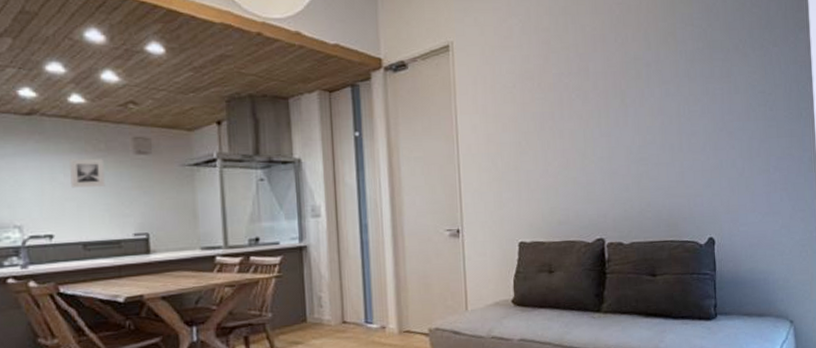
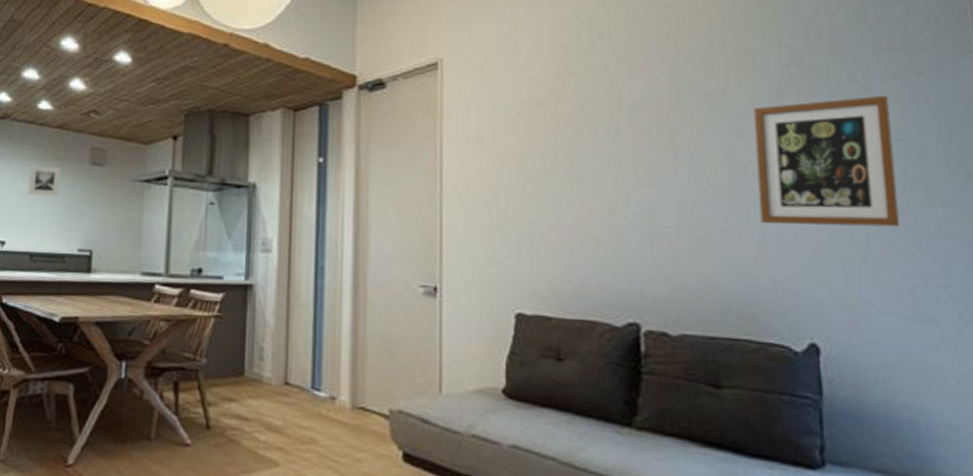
wall art: none [676,60,762,158] -> present [753,95,900,227]

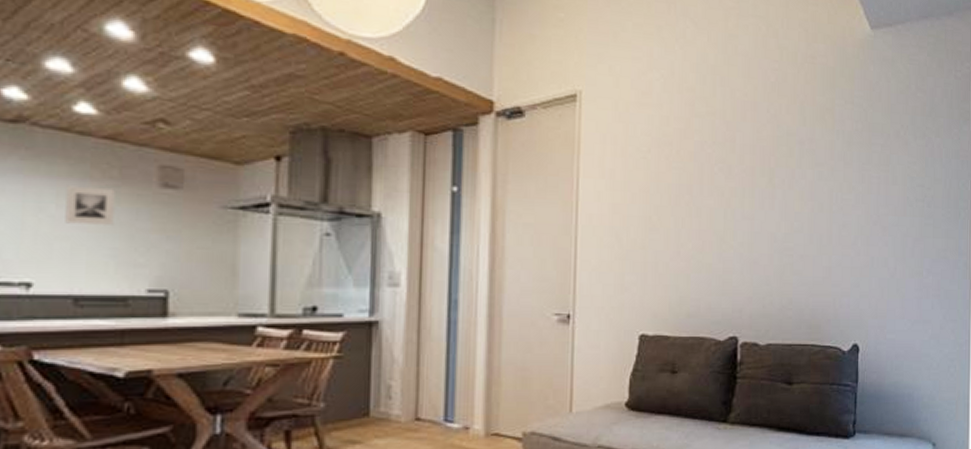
wall art: present [753,95,900,227] -> none [829,150,918,253]

